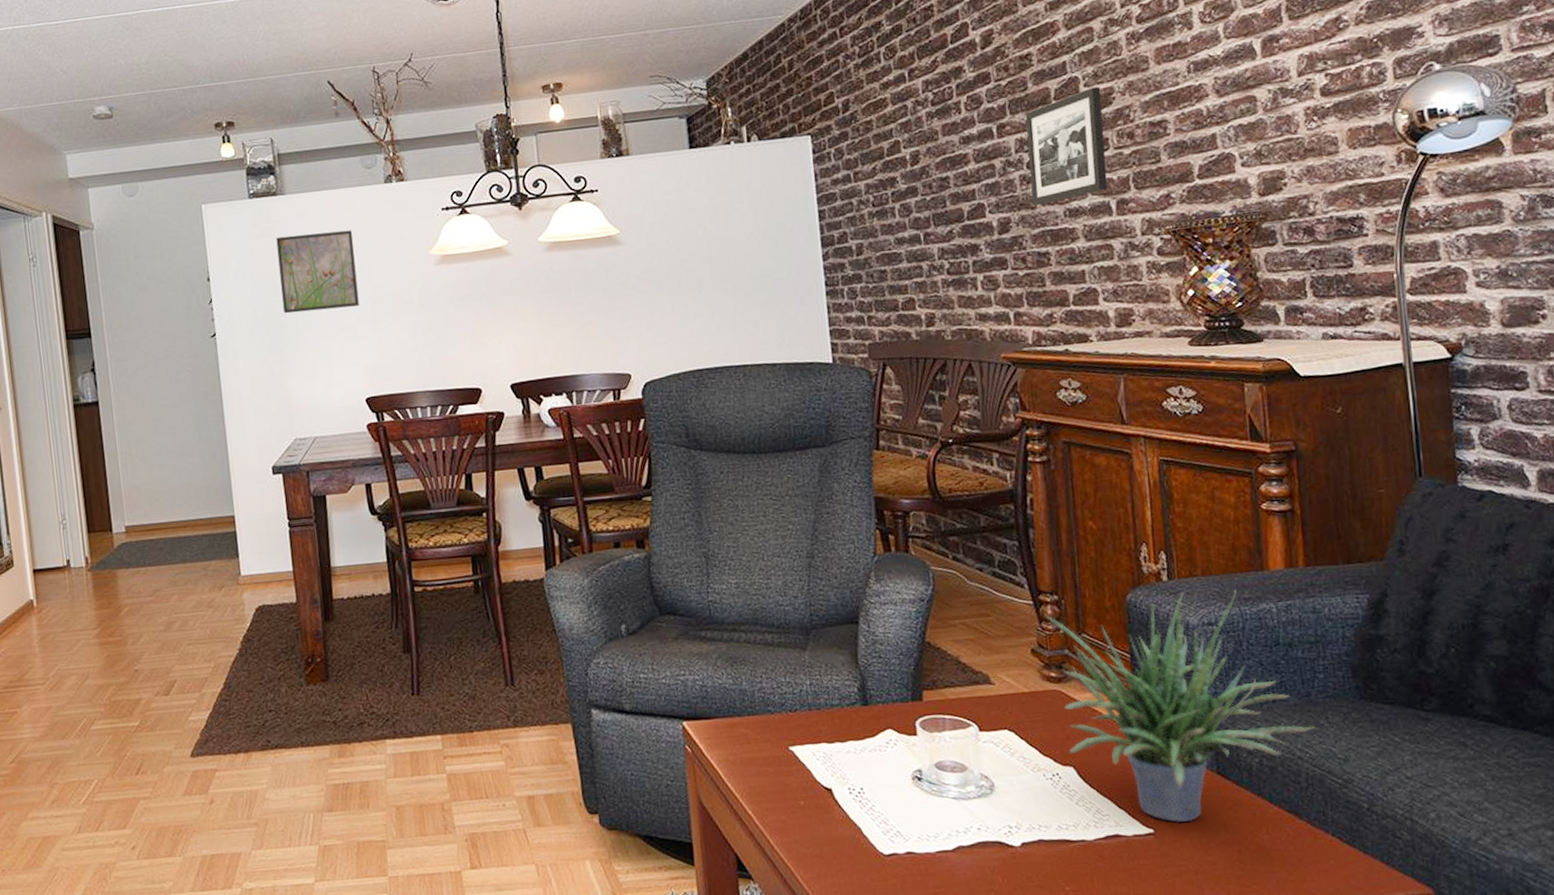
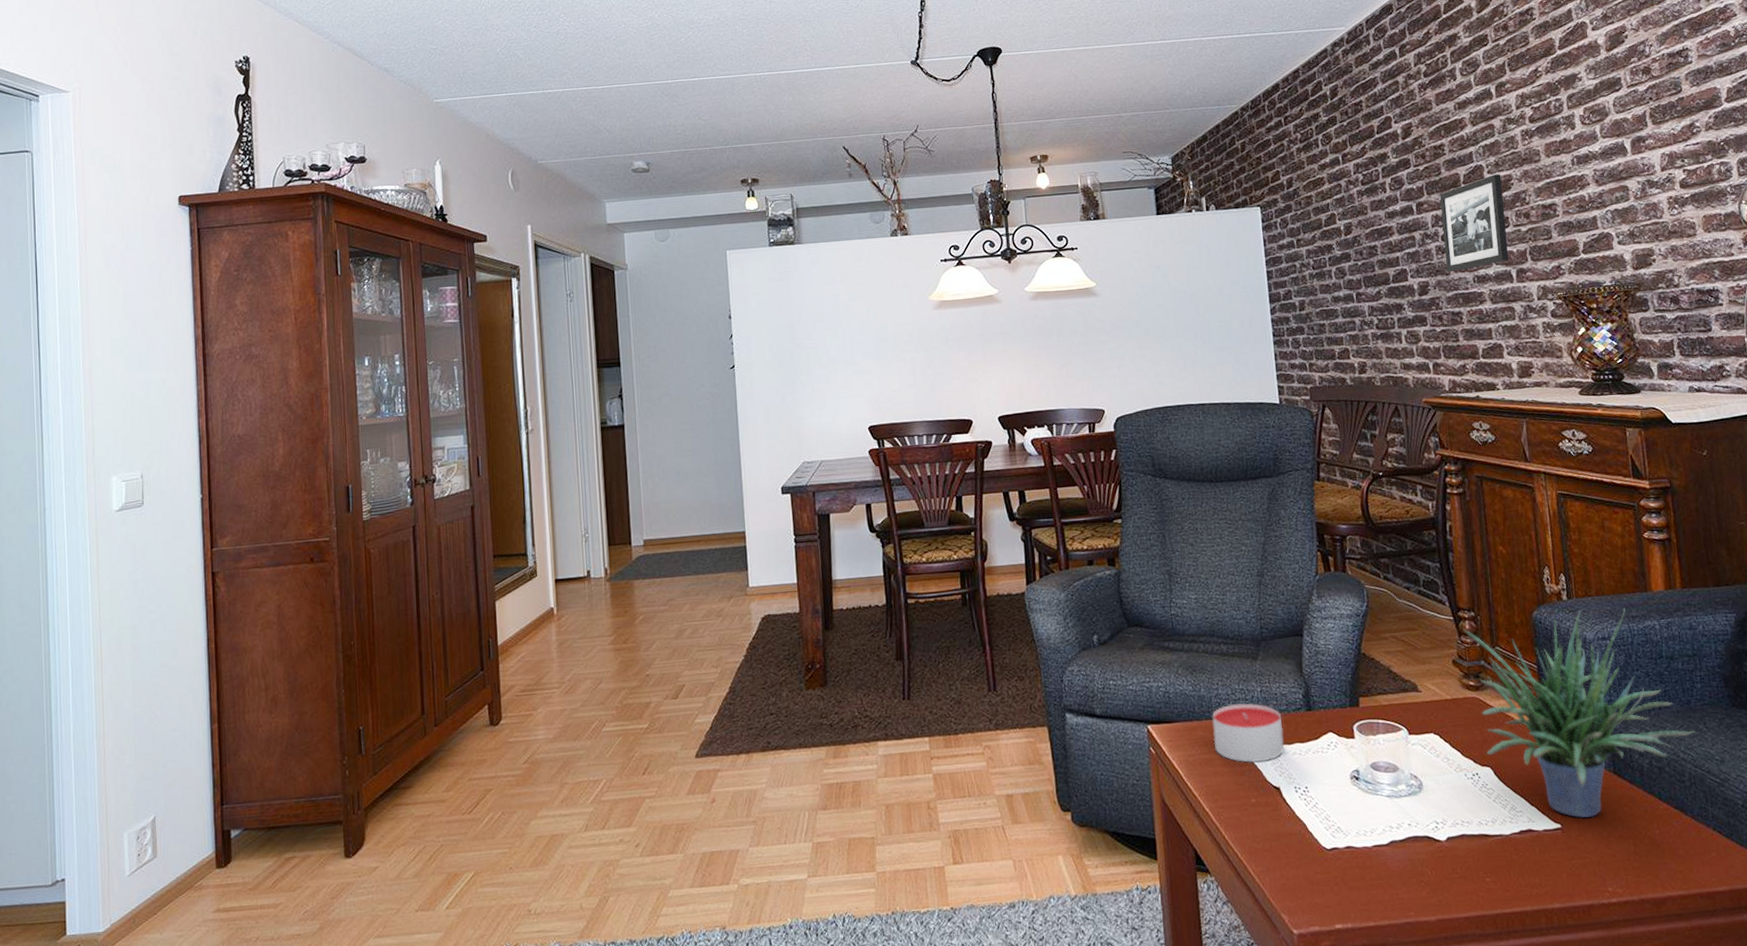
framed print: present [276,230,360,314] -> none [792,276,865,349]
candle: none [755,697,837,762] -> present [1212,703,1284,763]

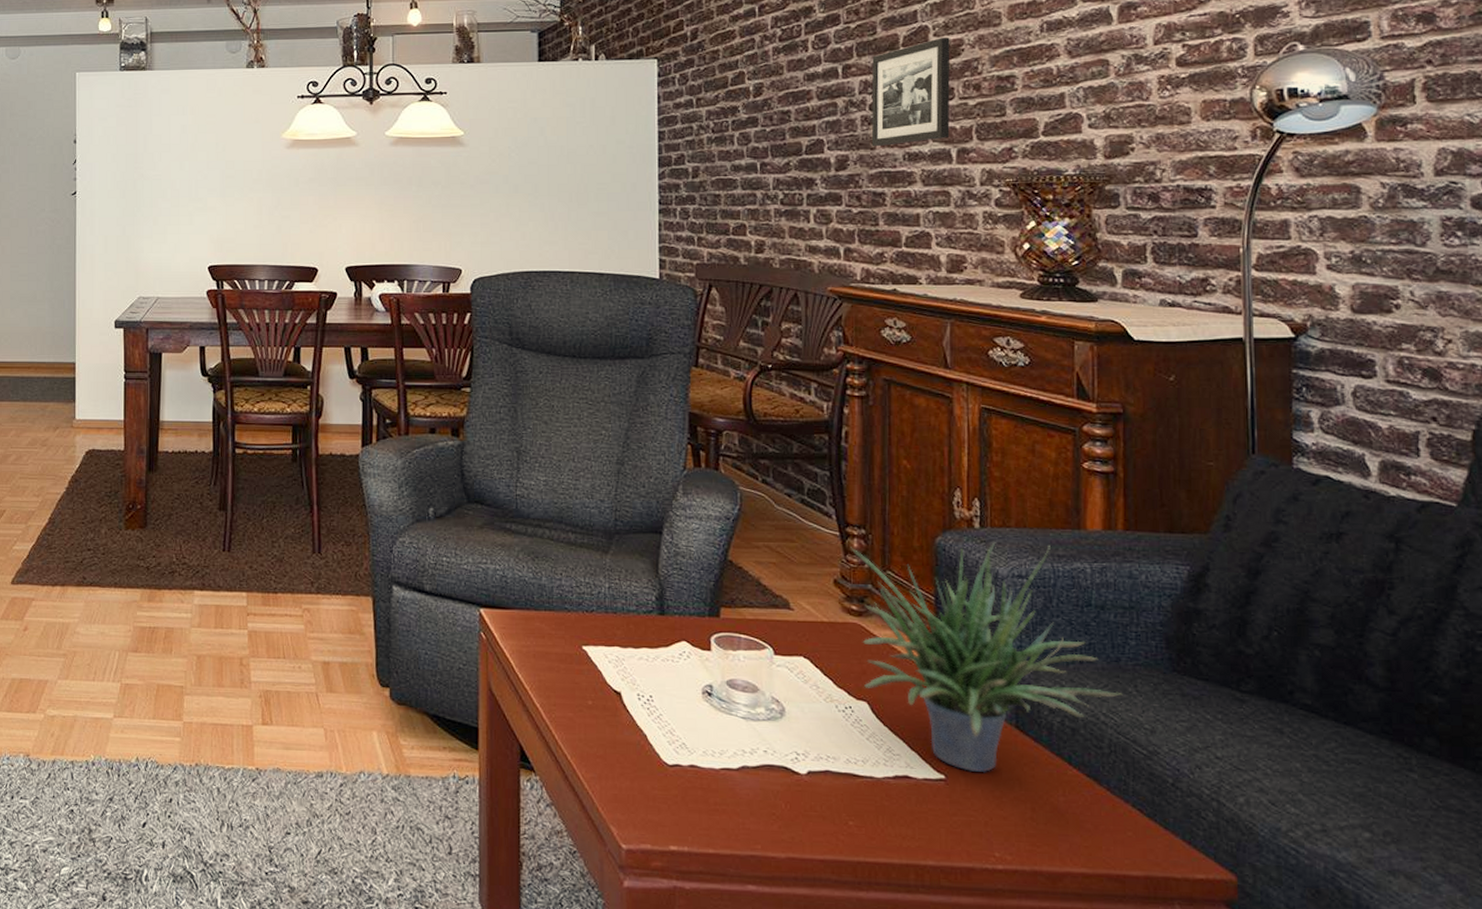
candle: present [1212,703,1284,763] -> none [551,597,631,663]

